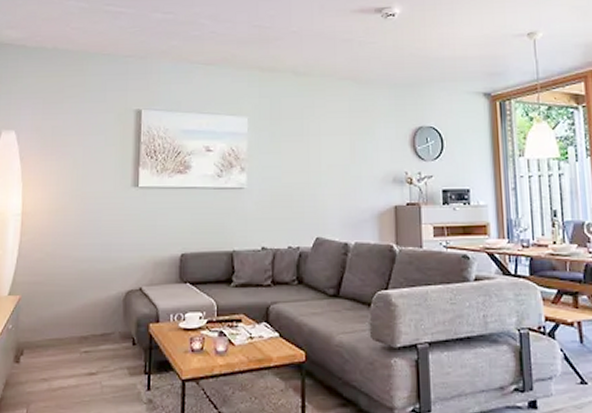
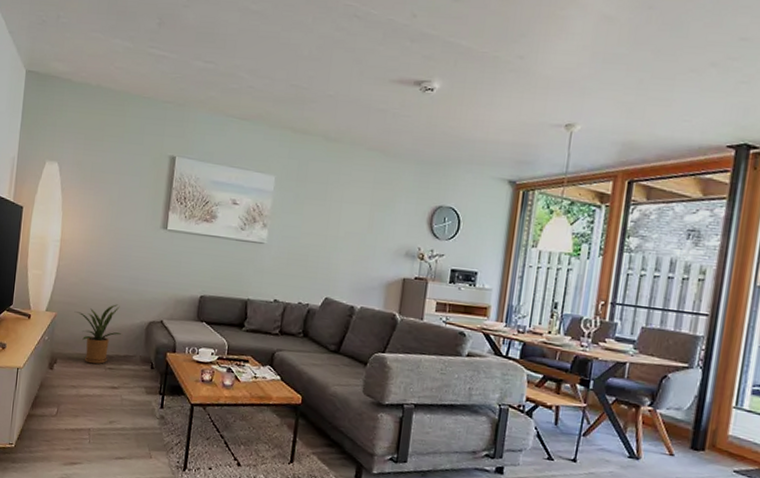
house plant: none [41,276,97,349] -> present [74,304,122,364]

